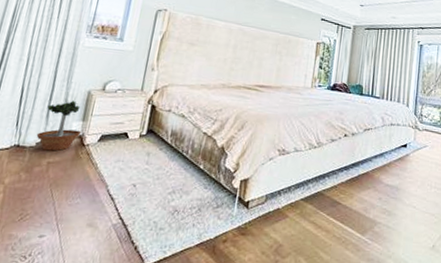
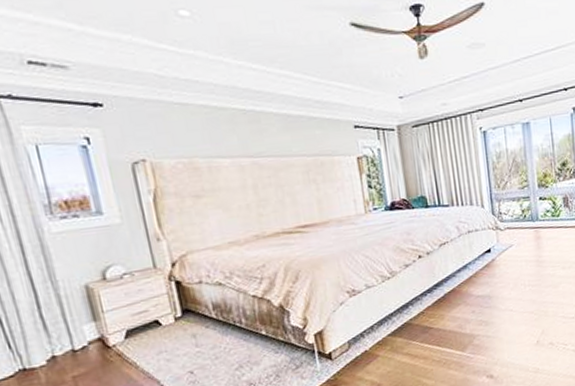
potted tree: present [36,96,82,151] -> none [39,296,100,366]

